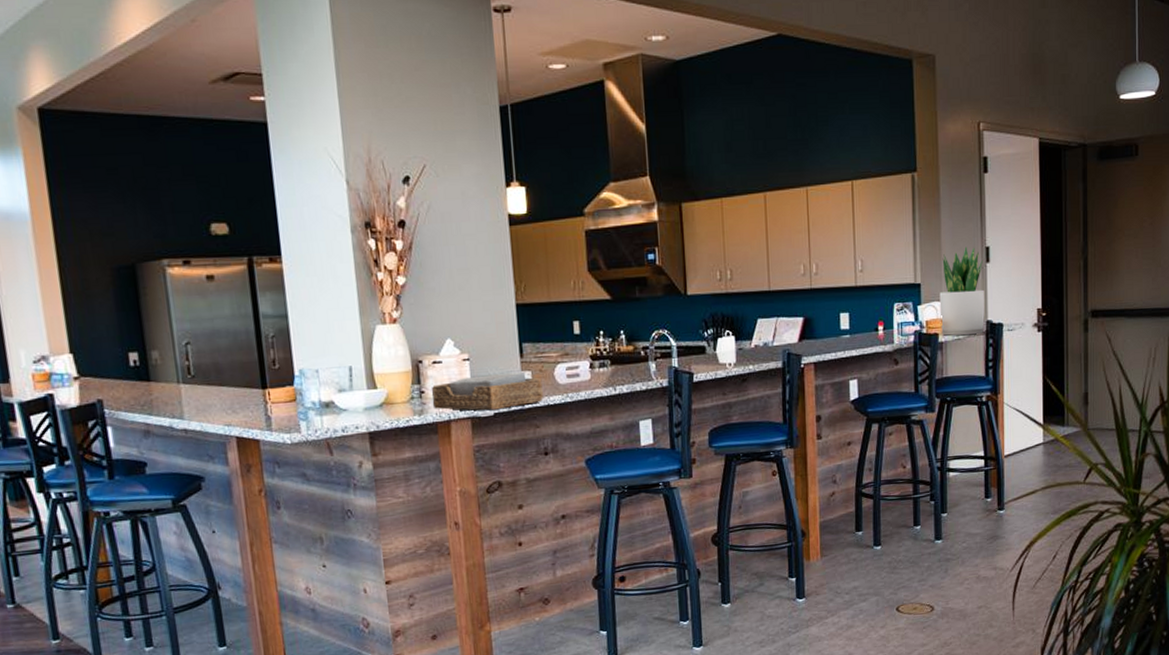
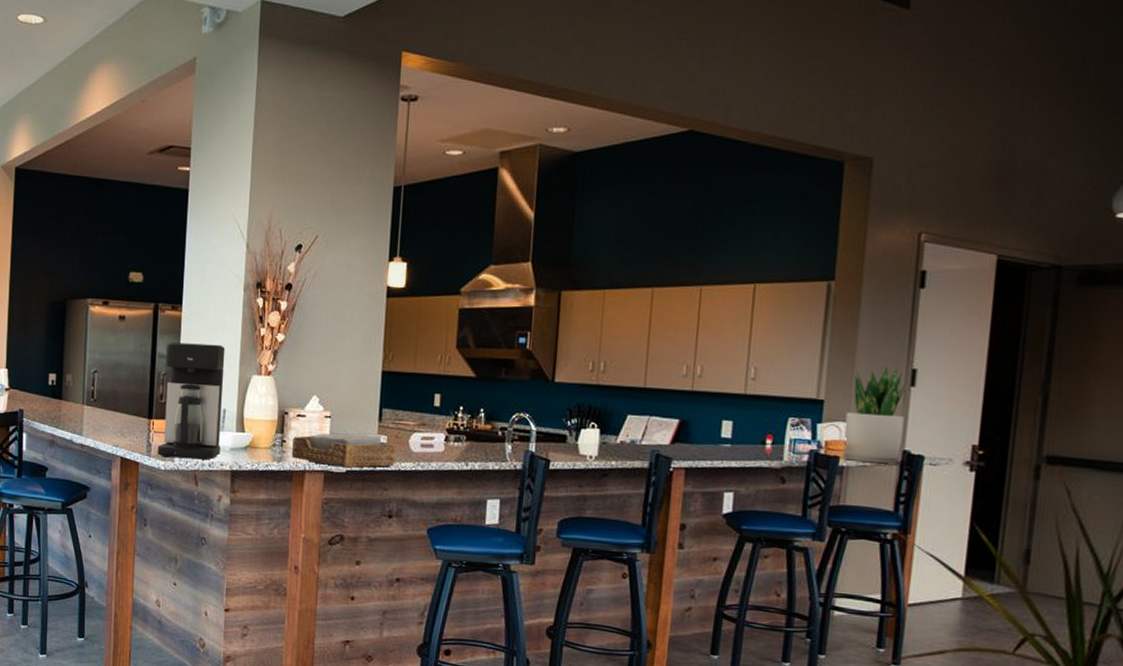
coffee maker: none [270,296,353,429] -> present [157,342,225,460]

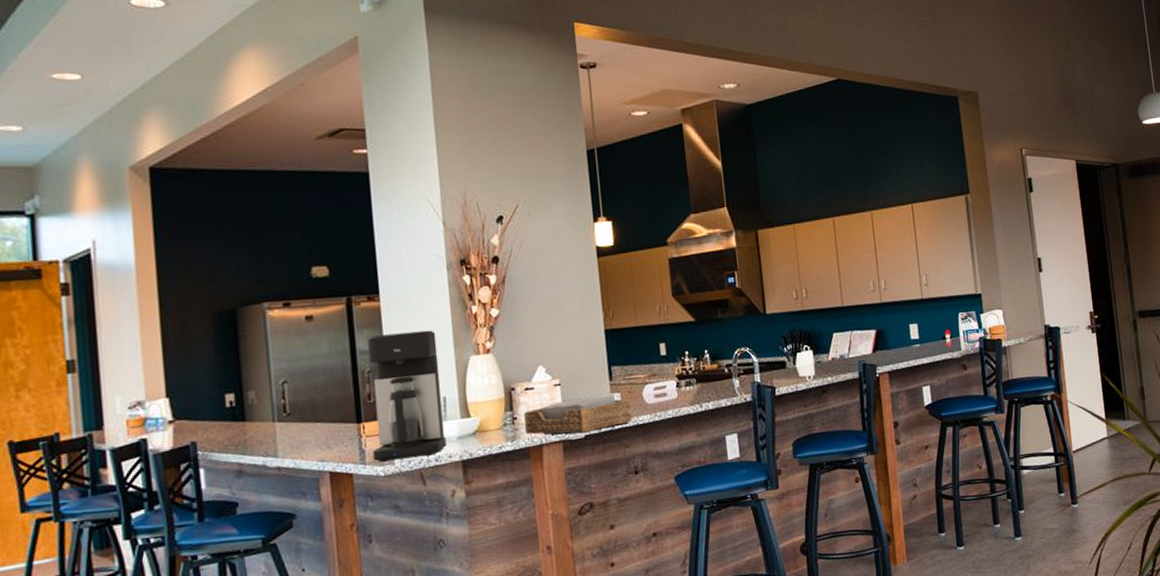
planter: present [843,366,906,465] -> none [999,258,1043,341]

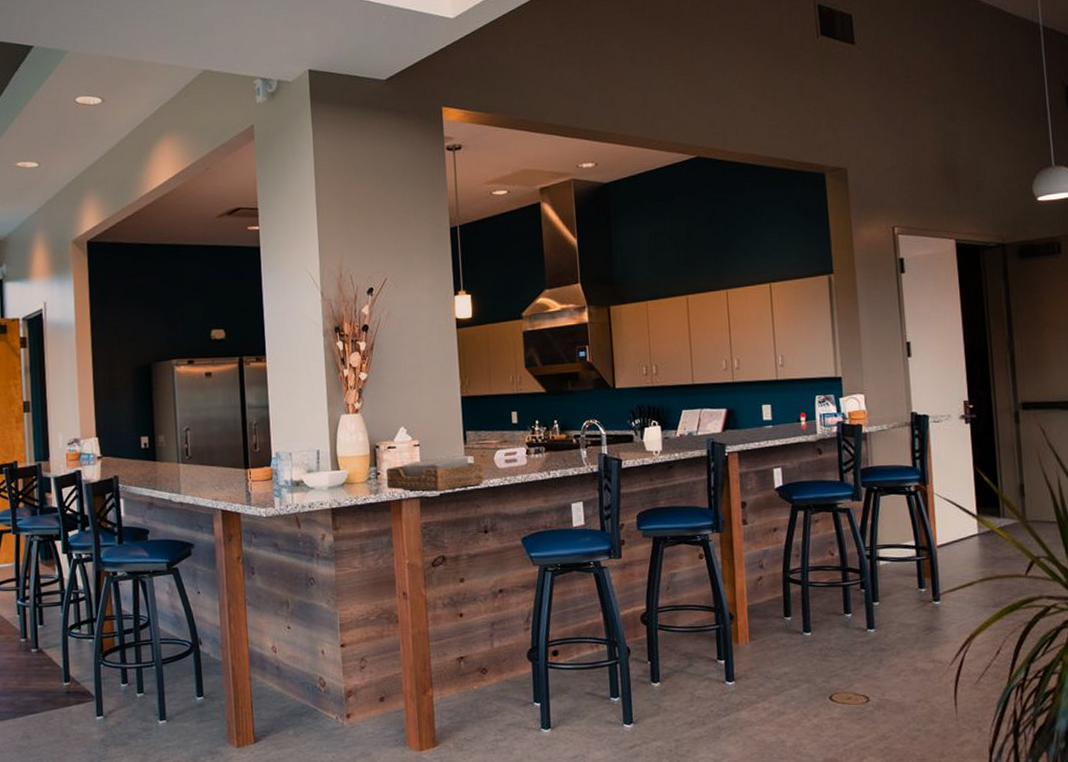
coffee maker: present [367,330,447,462] -> none [255,389,319,504]

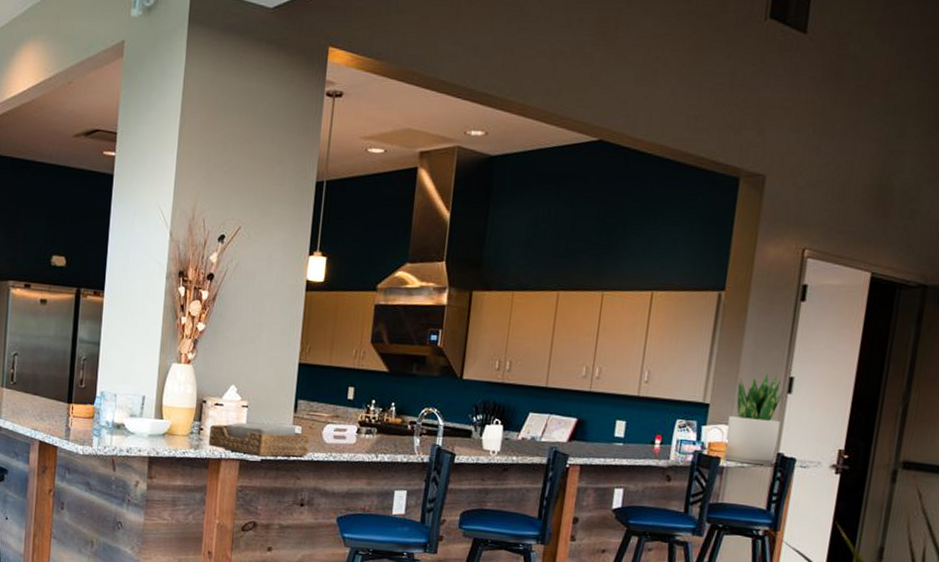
planter: none [861,342,909,427] -> present [724,373,784,466]

